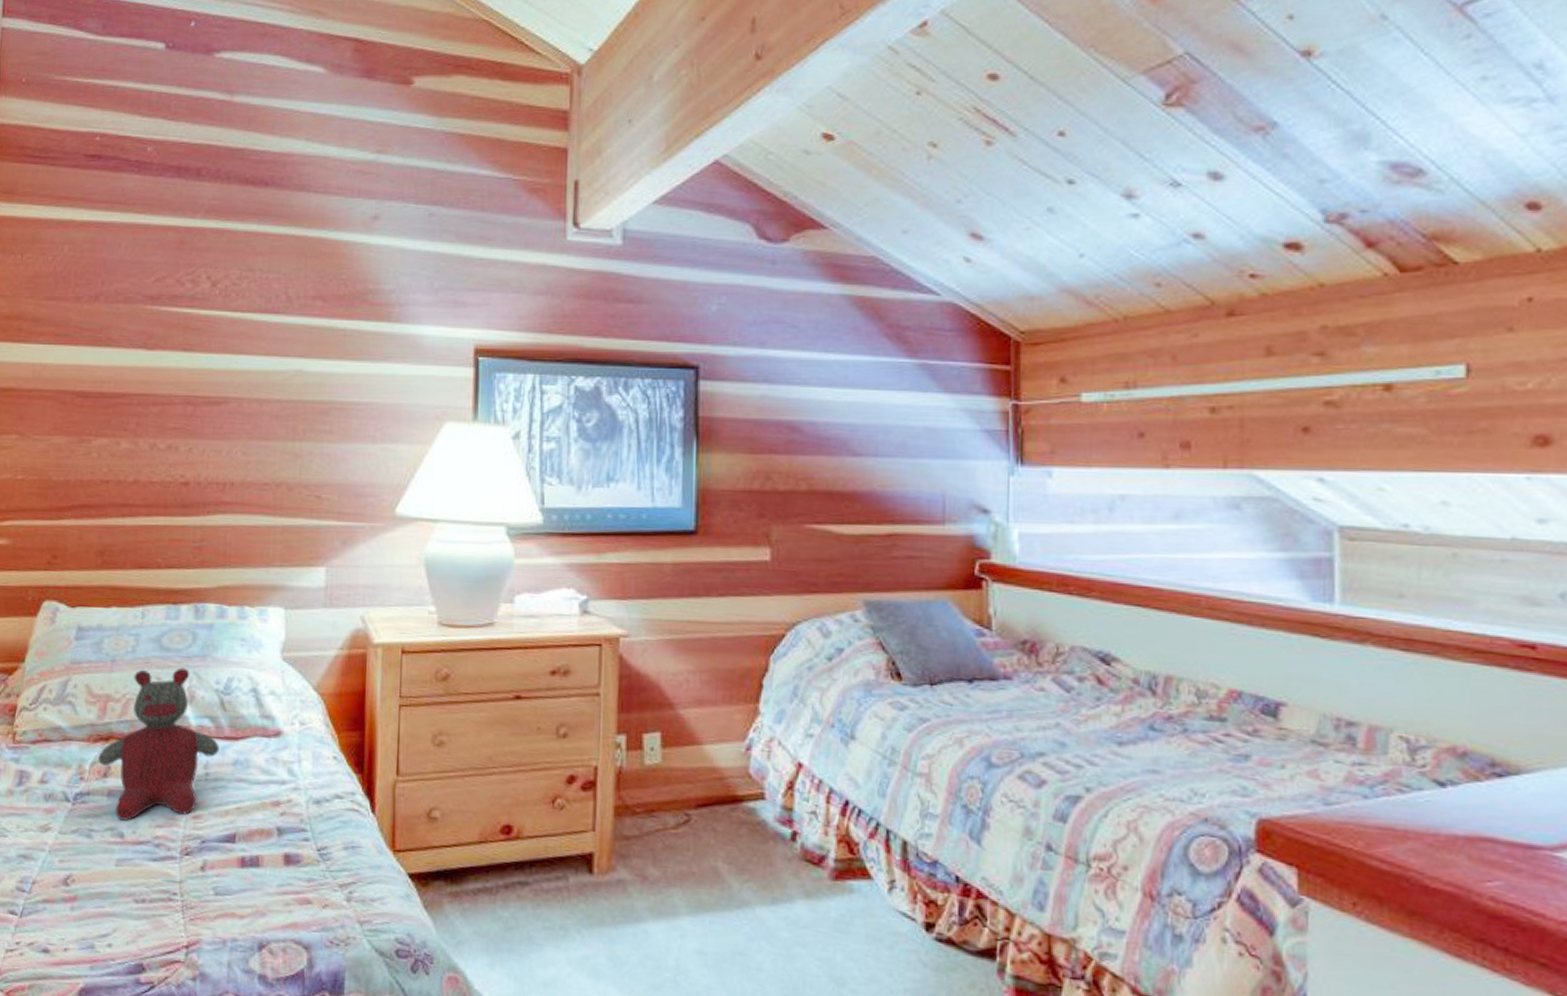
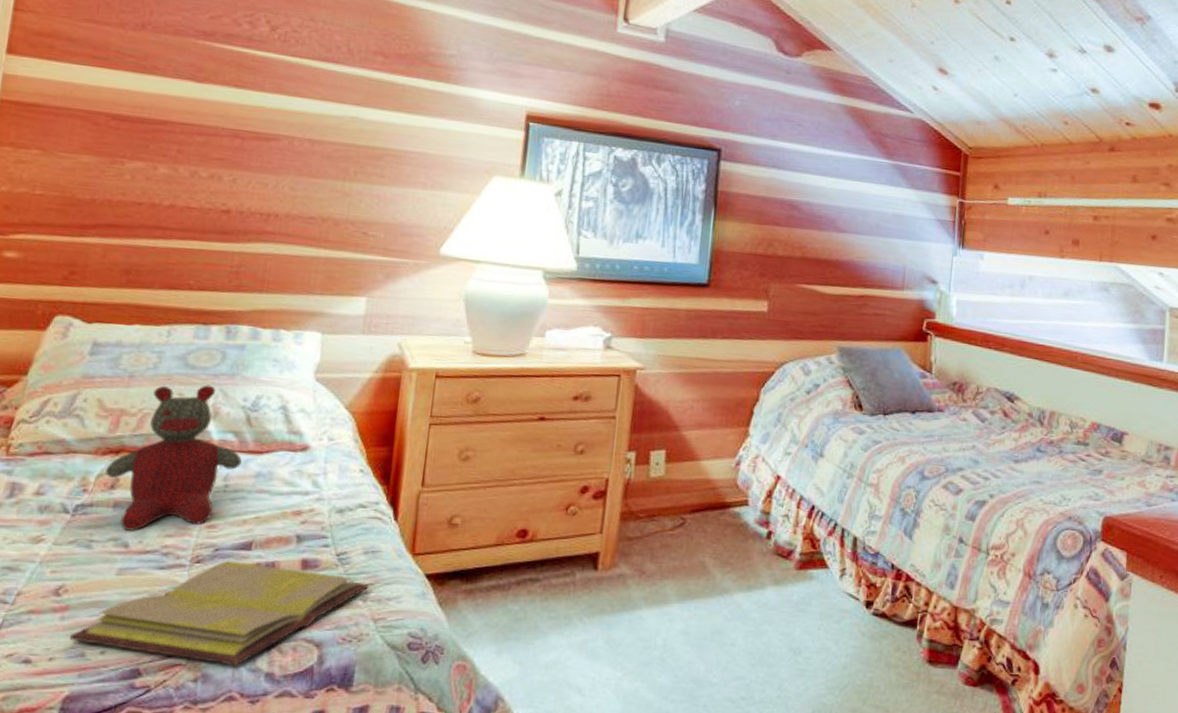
diary: none [79,853,351,966] -> present [69,560,369,666]

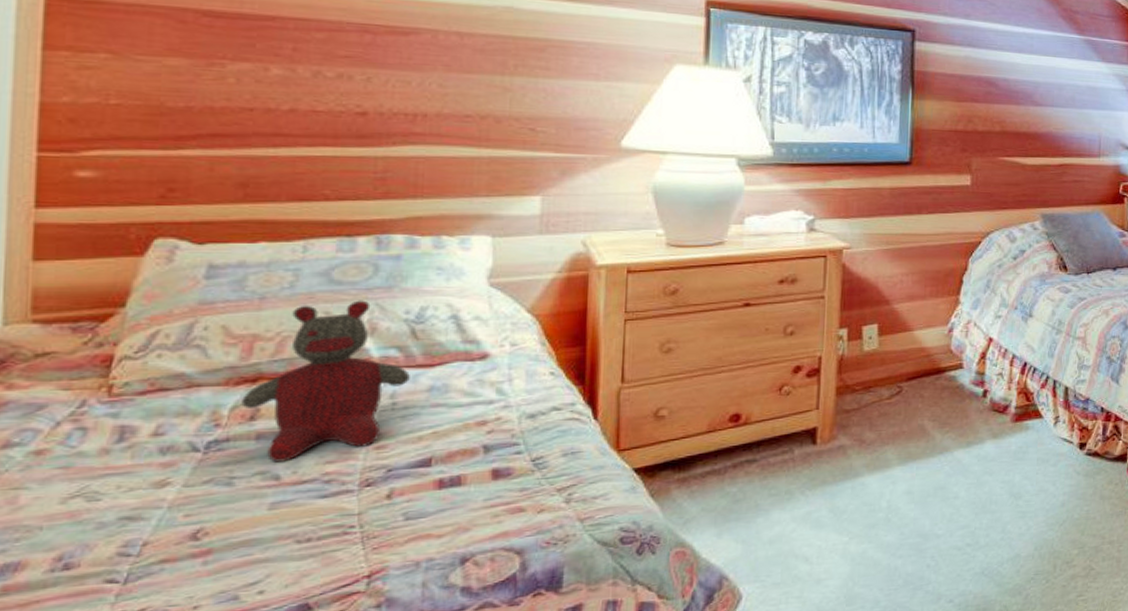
diary: present [69,560,369,666] -> none [216,479,571,586]

